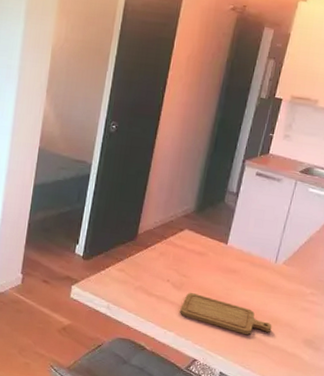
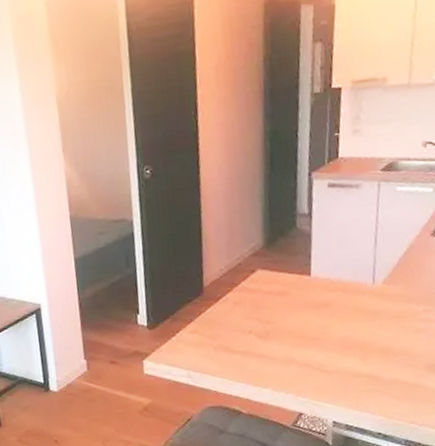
chopping board: present [180,293,272,335] -> none [271,339,385,375]

